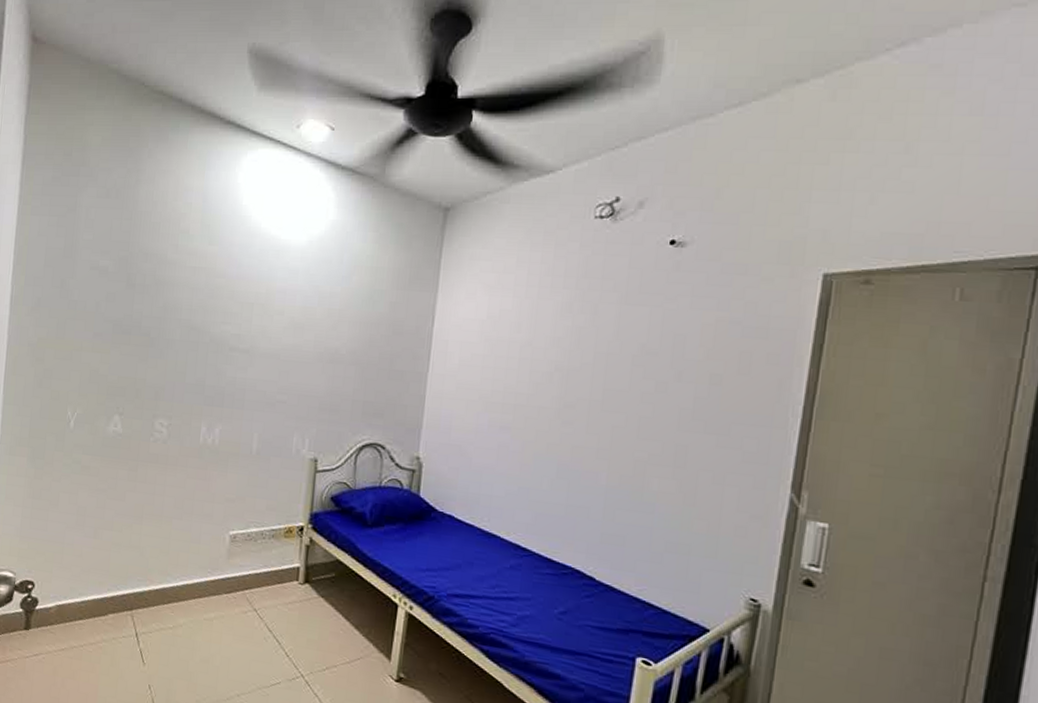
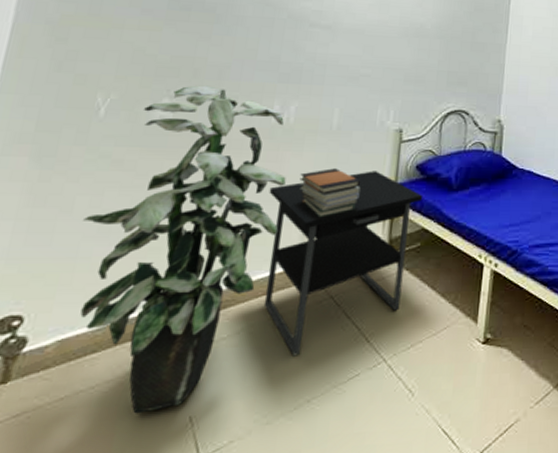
indoor plant: none [66,404,214,675] -> present [80,85,286,414]
nightstand: none [200,497,338,655] -> present [263,171,423,357]
book stack: none [225,491,279,537] -> present [299,168,361,218]

